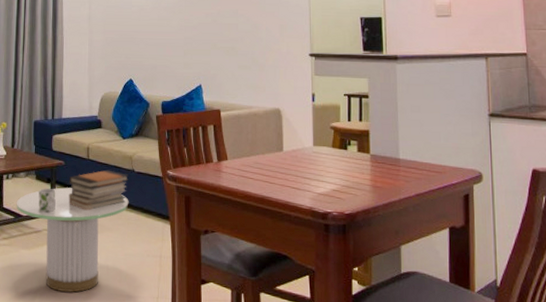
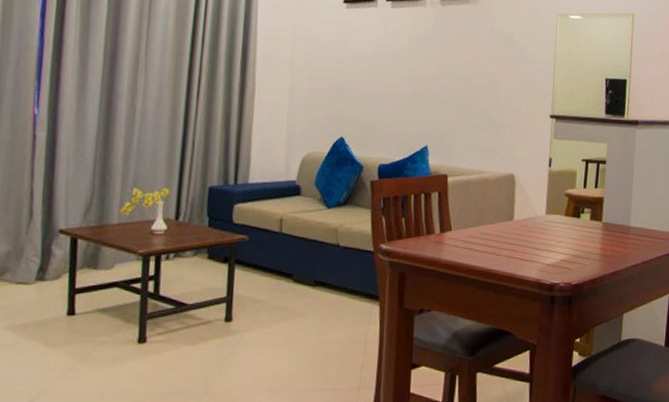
side table: present [16,187,129,293] -> none [178,268,331,392]
mug: present [38,187,56,213] -> none [209,268,235,299]
book stack: present [68,169,128,211] -> none [251,245,332,294]

